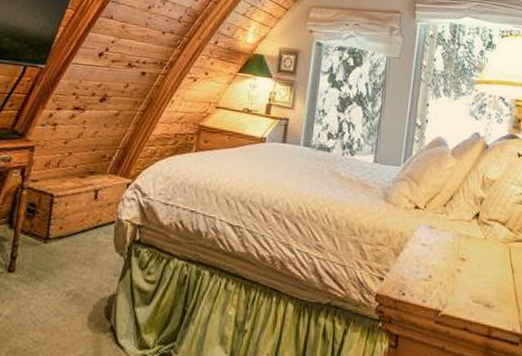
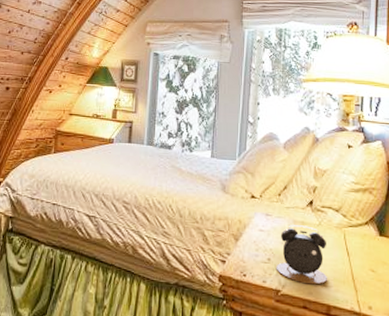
alarm clock: none [437,239,491,305] -> present [276,225,328,285]

